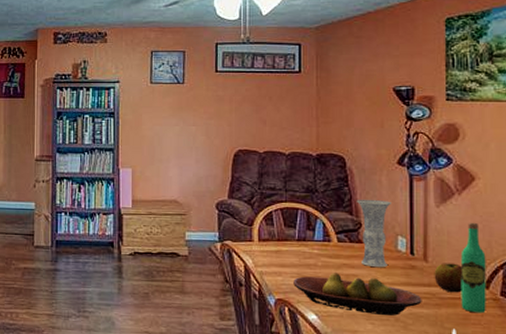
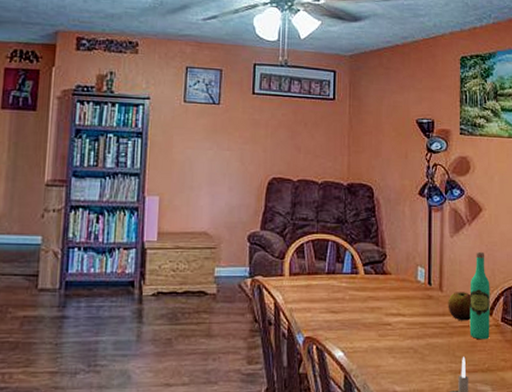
fruit bowl: present [293,271,422,316] -> none [322,305,438,347]
vase: present [356,199,391,268] -> none [382,229,413,299]

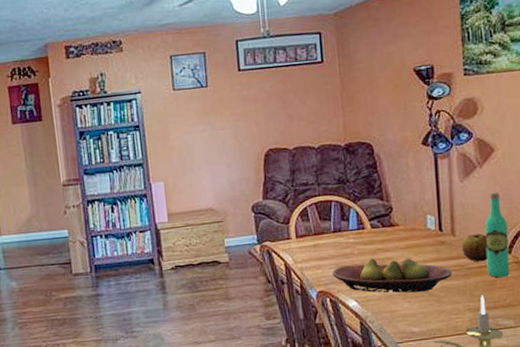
fruit bowl: none [322,305,438,347] -> present [332,257,453,293]

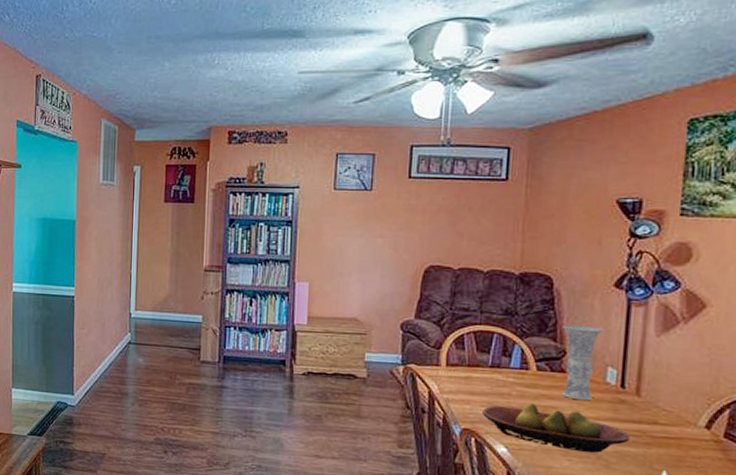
vase: none [385,182,419,248] -> present [561,324,603,401]
apple: present [461,233,488,262] -> none [646,398,681,432]
wine bottle: present [484,192,510,278] -> none [675,354,711,456]

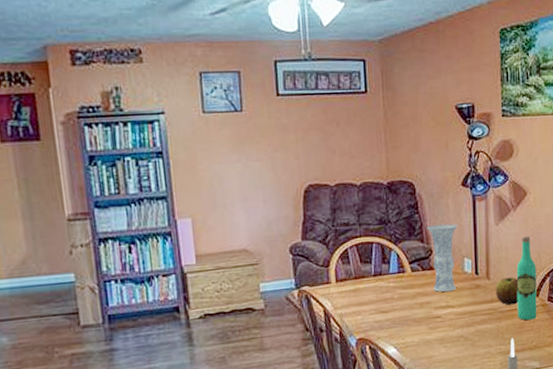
fruit bowl: present [483,402,630,453] -> none [372,301,486,339]
apple: none [646,398,681,432] -> present [495,277,518,306]
wine bottle: none [675,354,711,456] -> present [516,235,537,321]

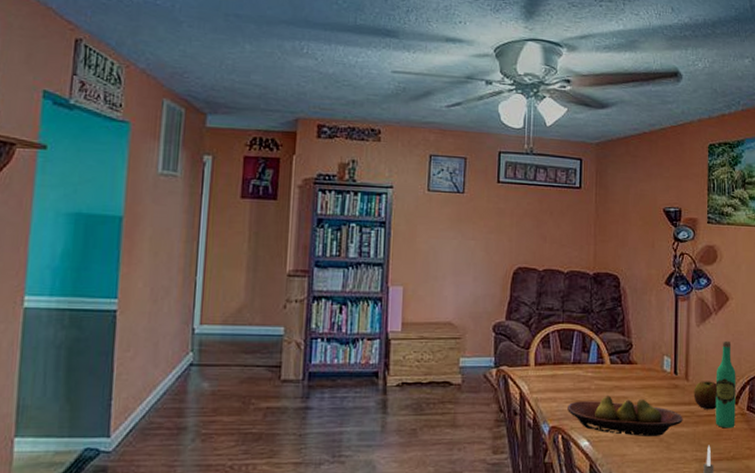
fruit bowl: none [372,301,486,339] -> present [567,394,683,436]
vase: present [426,224,458,292] -> none [628,319,659,389]

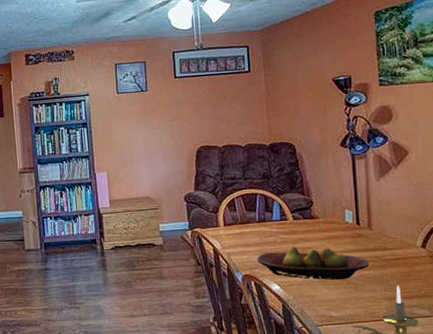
apple: present [693,381,717,410] -> none [378,228,403,255]
wine bottle: present [715,340,736,429] -> none [400,191,424,270]

